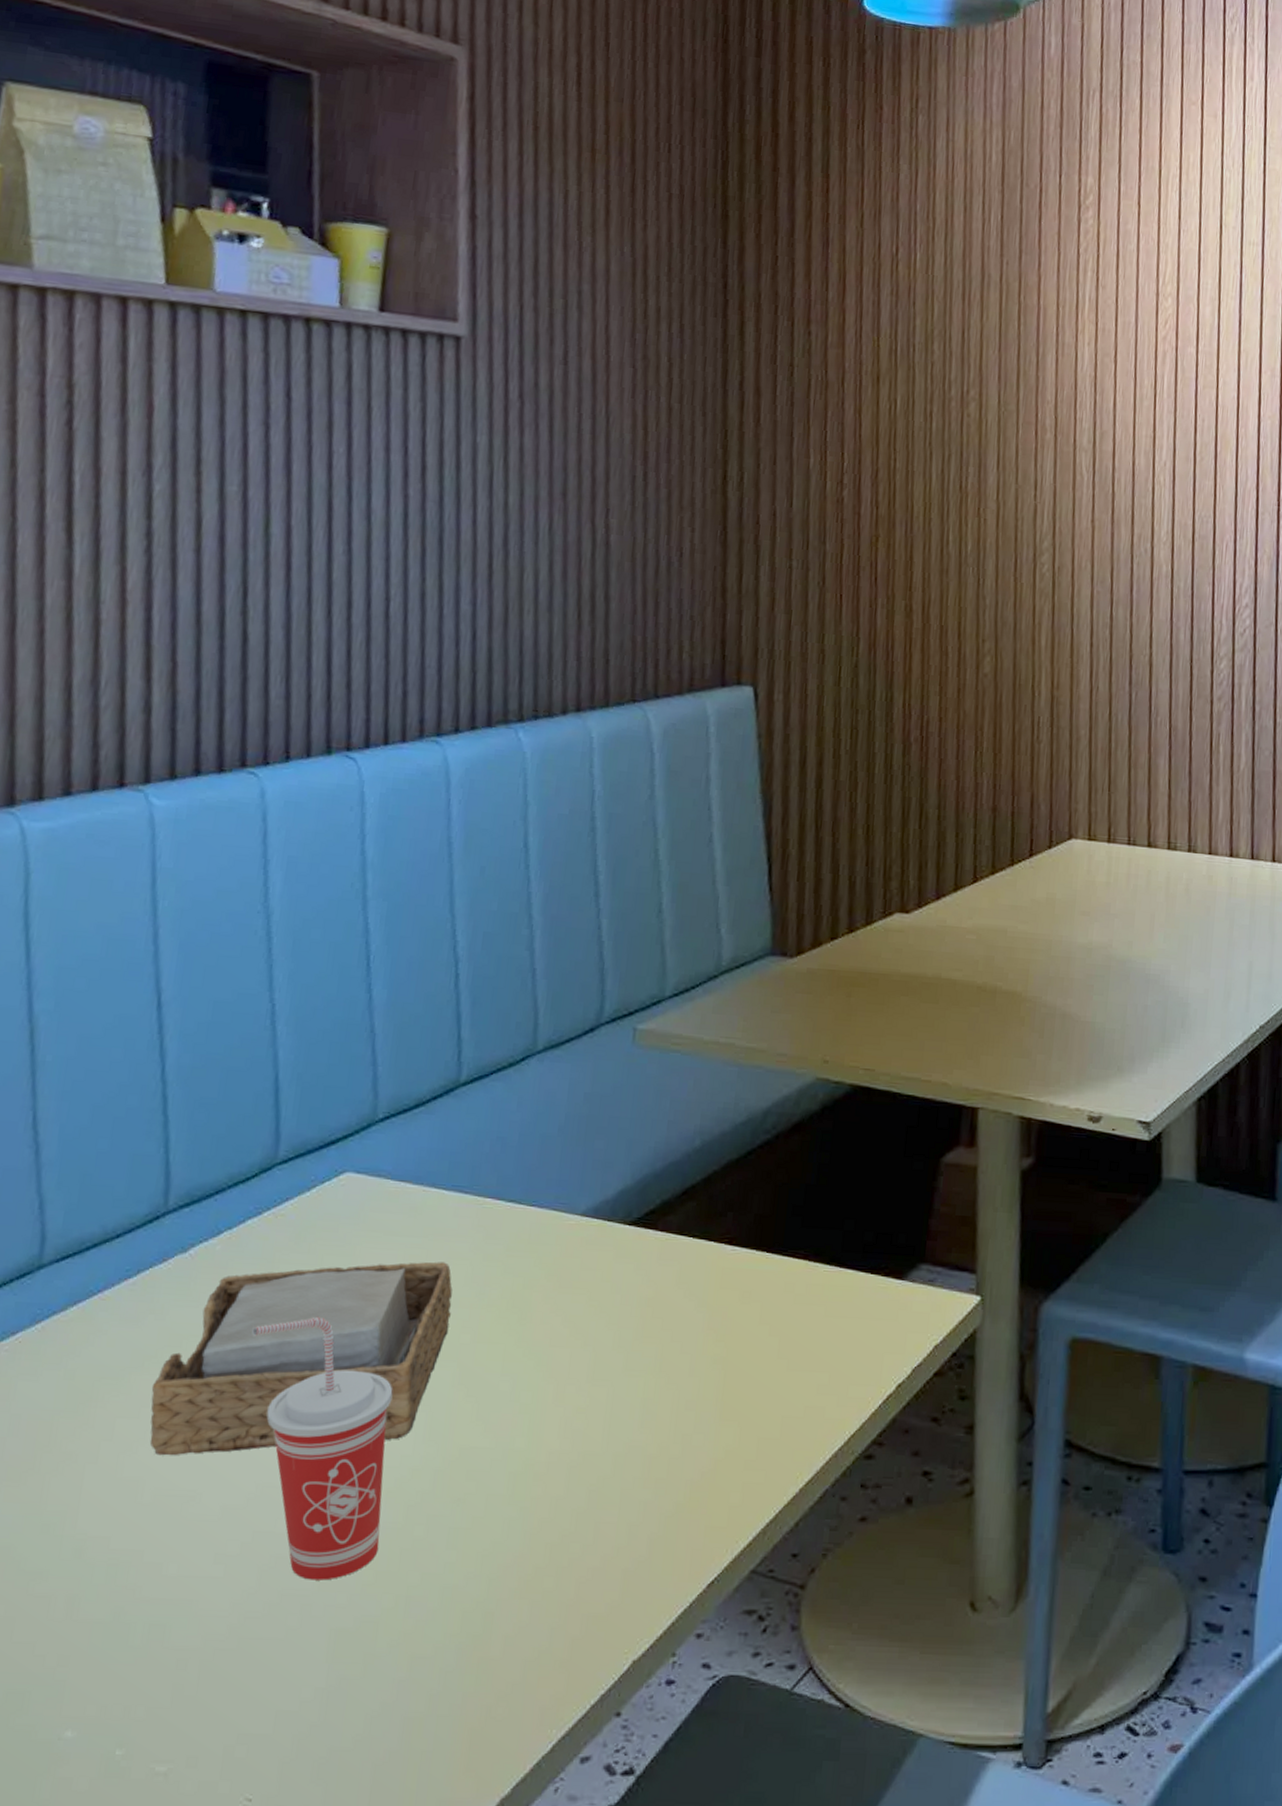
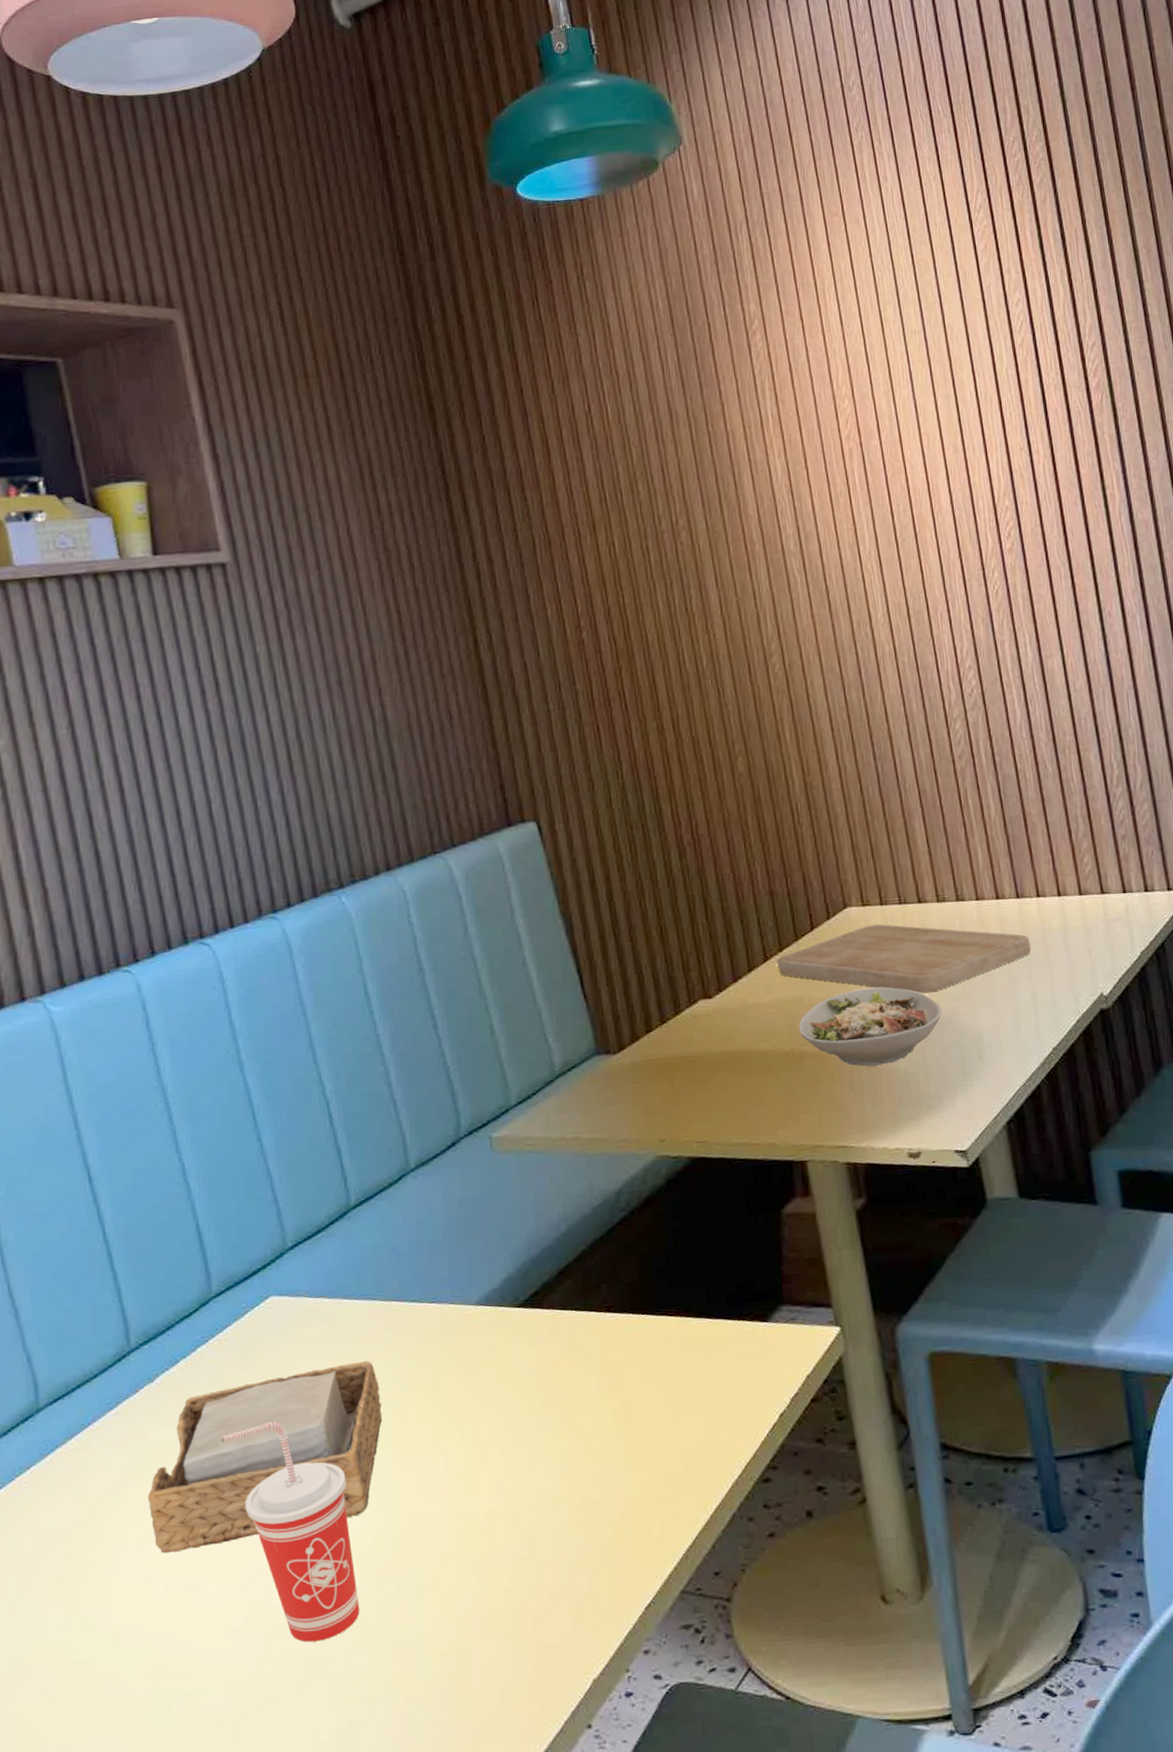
cutting board: none [986,862,1257,945] -> present [776,924,1032,992]
salad: none [996,929,1151,1016] -> present [799,987,942,1067]

